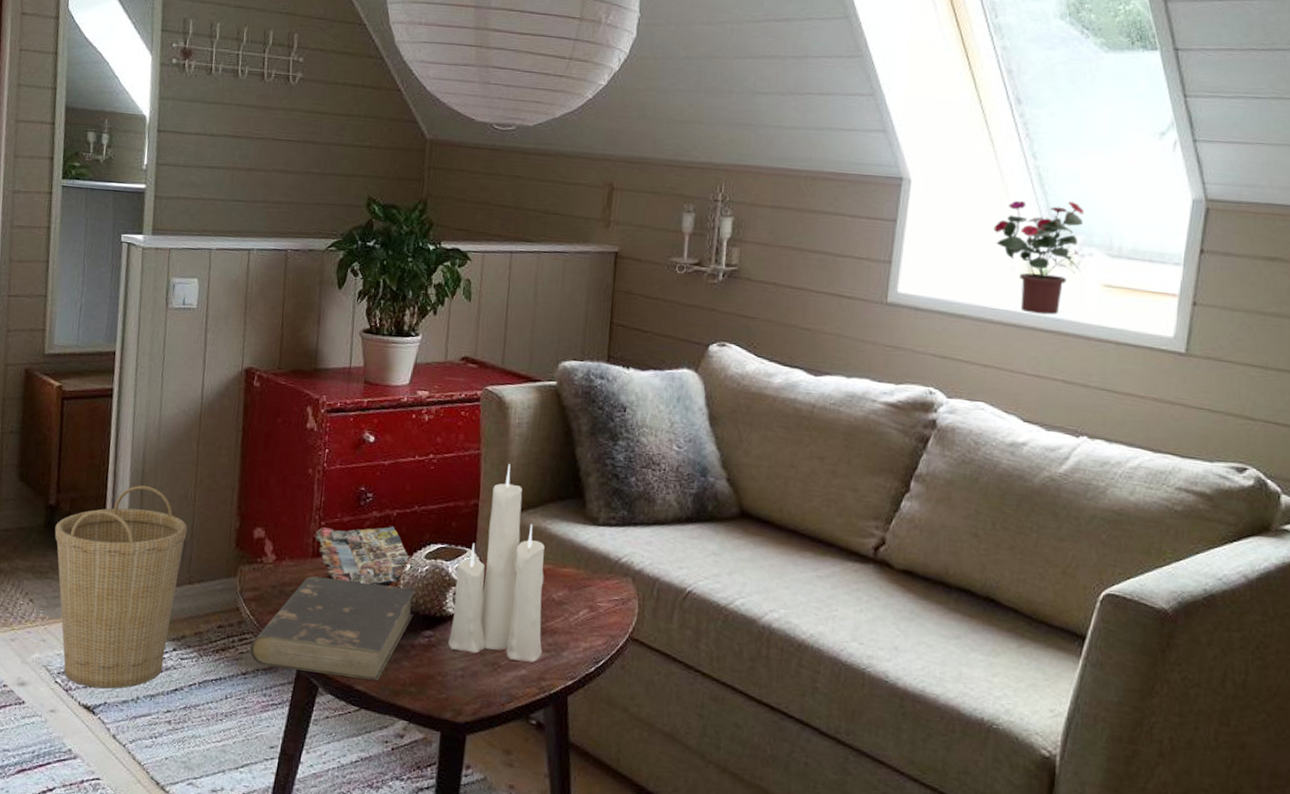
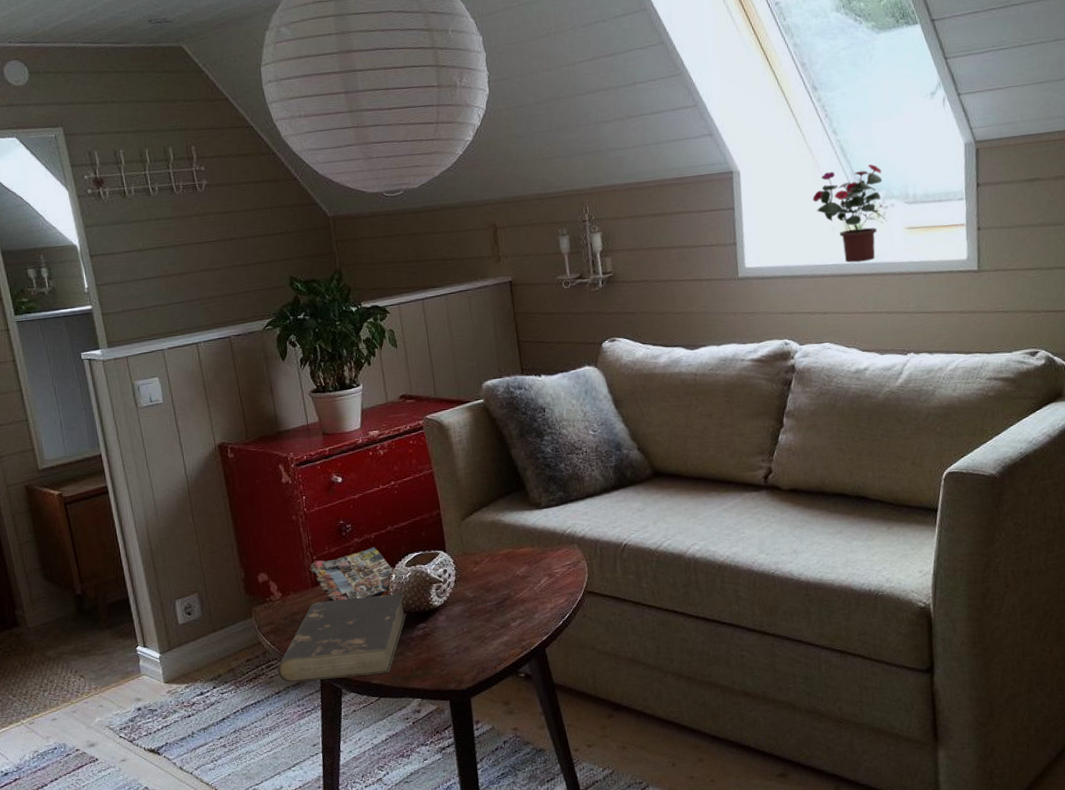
basket: present [55,485,188,689] -> none [86,560,209,735]
candle: present [448,464,545,663] -> none [434,475,518,634]

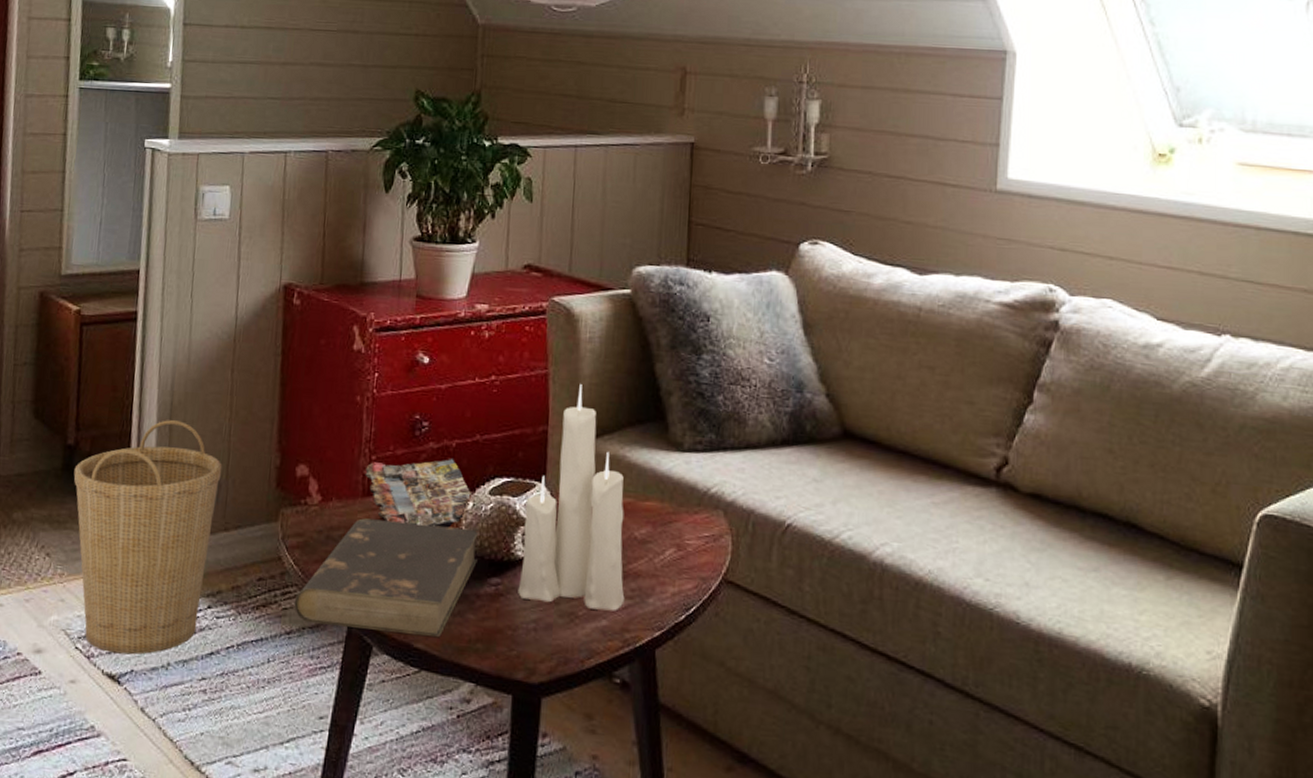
basket: none [86,560,209,735] -> present [73,420,223,655]
candle: none [434,475,518,634] -> present [518,384,625,611]
potted flower: present [812,164,887,263] -> none [1111,72,1212,199]

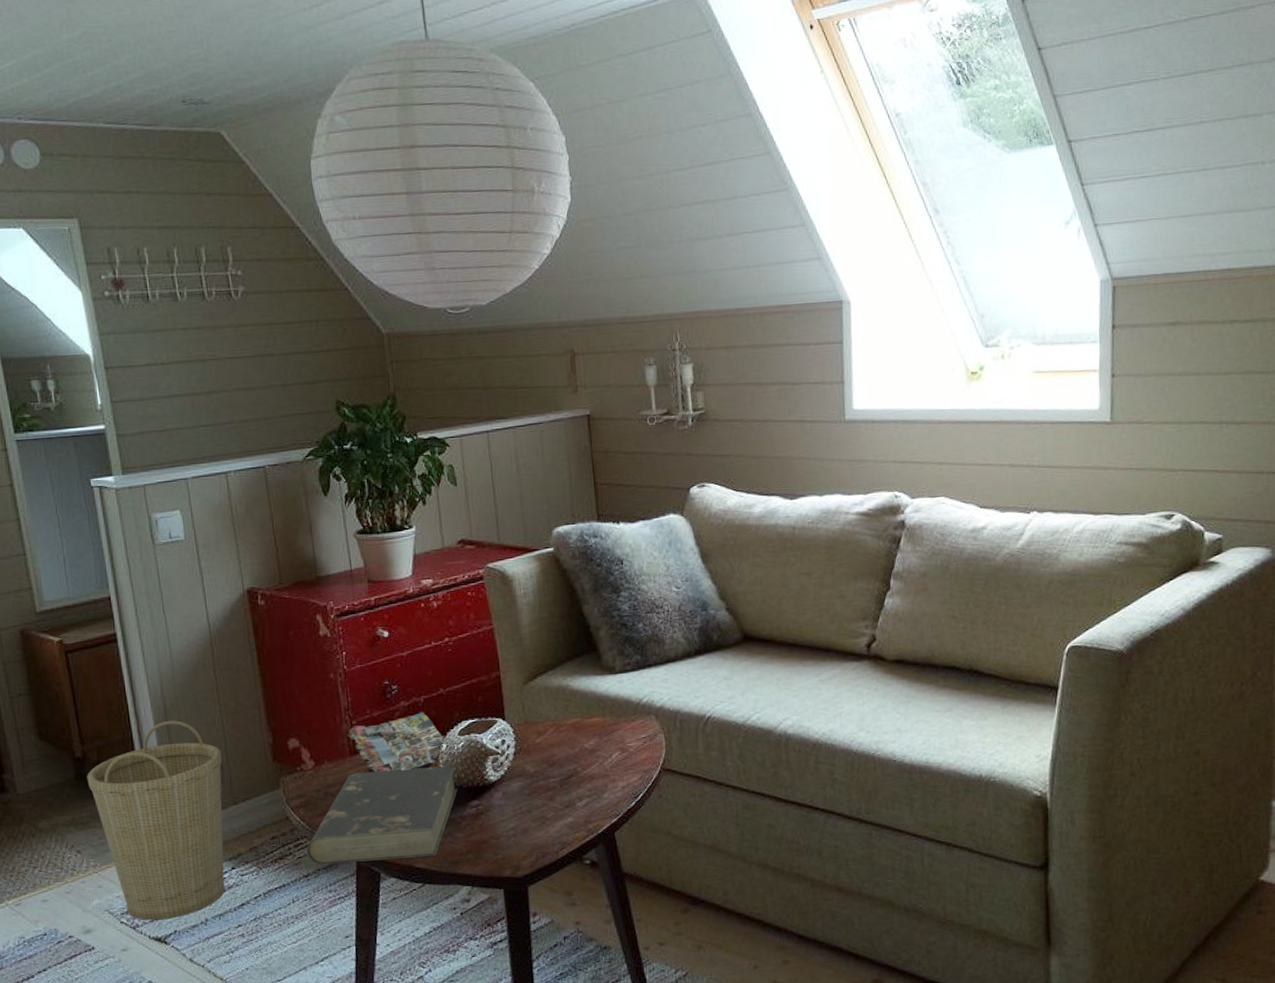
candle: present [518,384,625,611] -> none [490,633,584,813]

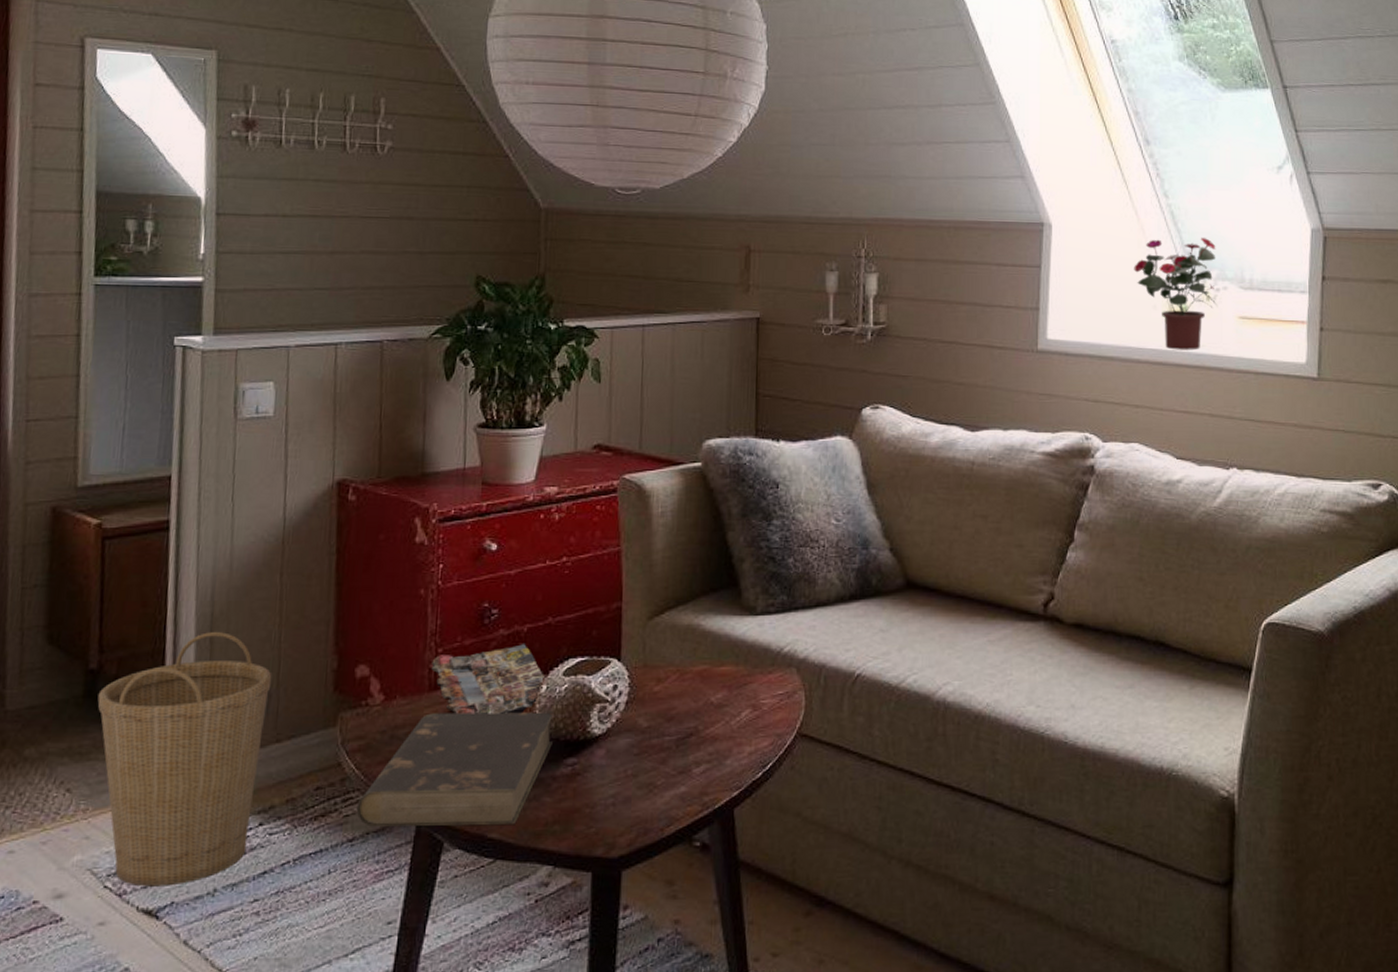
potted flower: none [930,299,1012,409] -> present [1134,238,1217,350]

